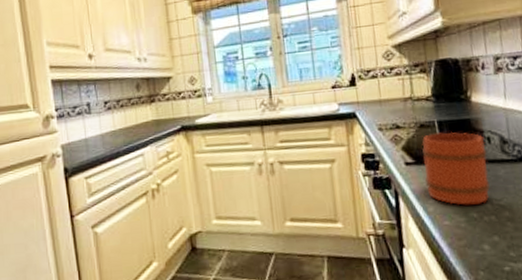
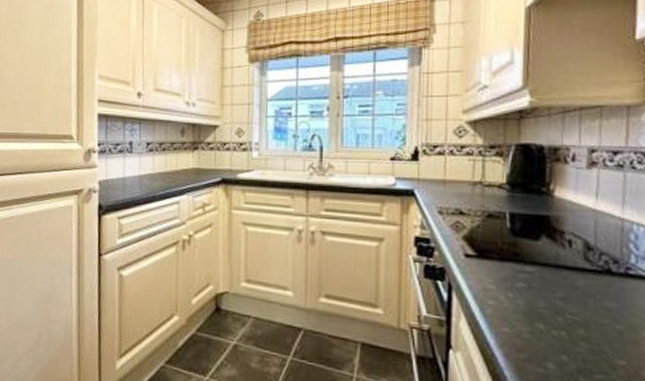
mug: present [422,131,490,205] -> none [485,226,566,315]

